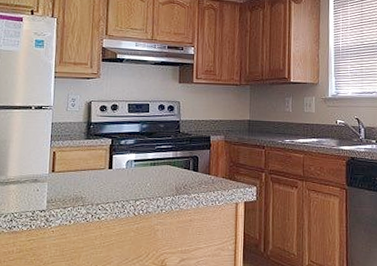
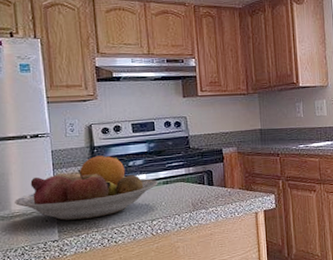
fruit bowl: none [12,132,146,192] -> present [15,155,158,221]

